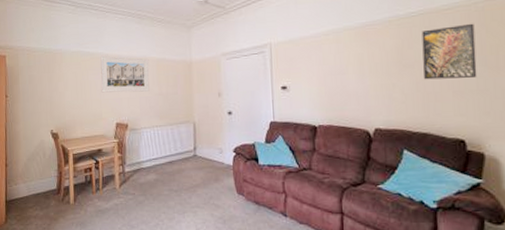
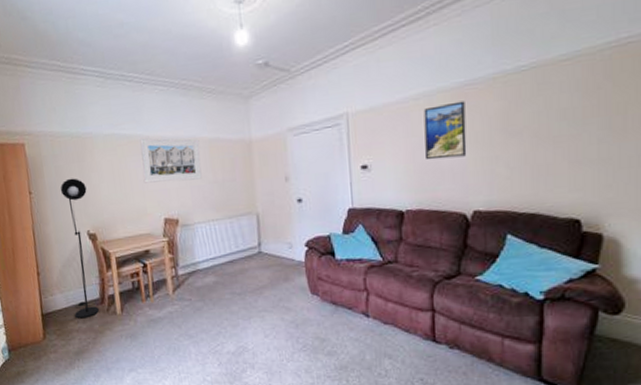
floor lamp: none [31,85,55,206] -> present [60,178,99,319]
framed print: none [333,38,369,85] -> present [423,101,467,160]
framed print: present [421,23,477,80] -> none [533,76,599,150]

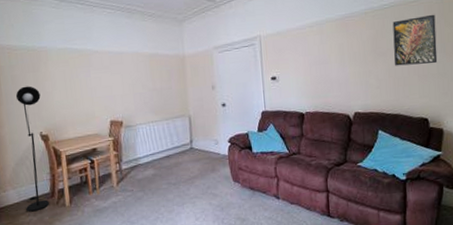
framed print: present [140,138,202,183] -> none [89,52,143,91]
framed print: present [423,101,467,160] -> none [317,29,349,73]
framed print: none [533,76,599,150] -> present [392,14,438,66]

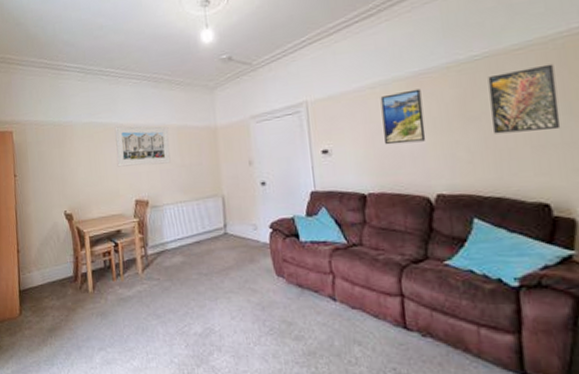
floor lamp: present [15,86,49,212] -> none [41,162,72,296]
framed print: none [89,52,143,91] -> present [114,125,171,167]
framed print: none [317,29,349,73] -> present [380,89,426,145]

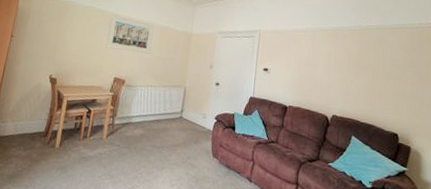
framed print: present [380,89,426,145] -> none [307,38,335,76]
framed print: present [488,63,561,134] -> none [374,41,414,86]

